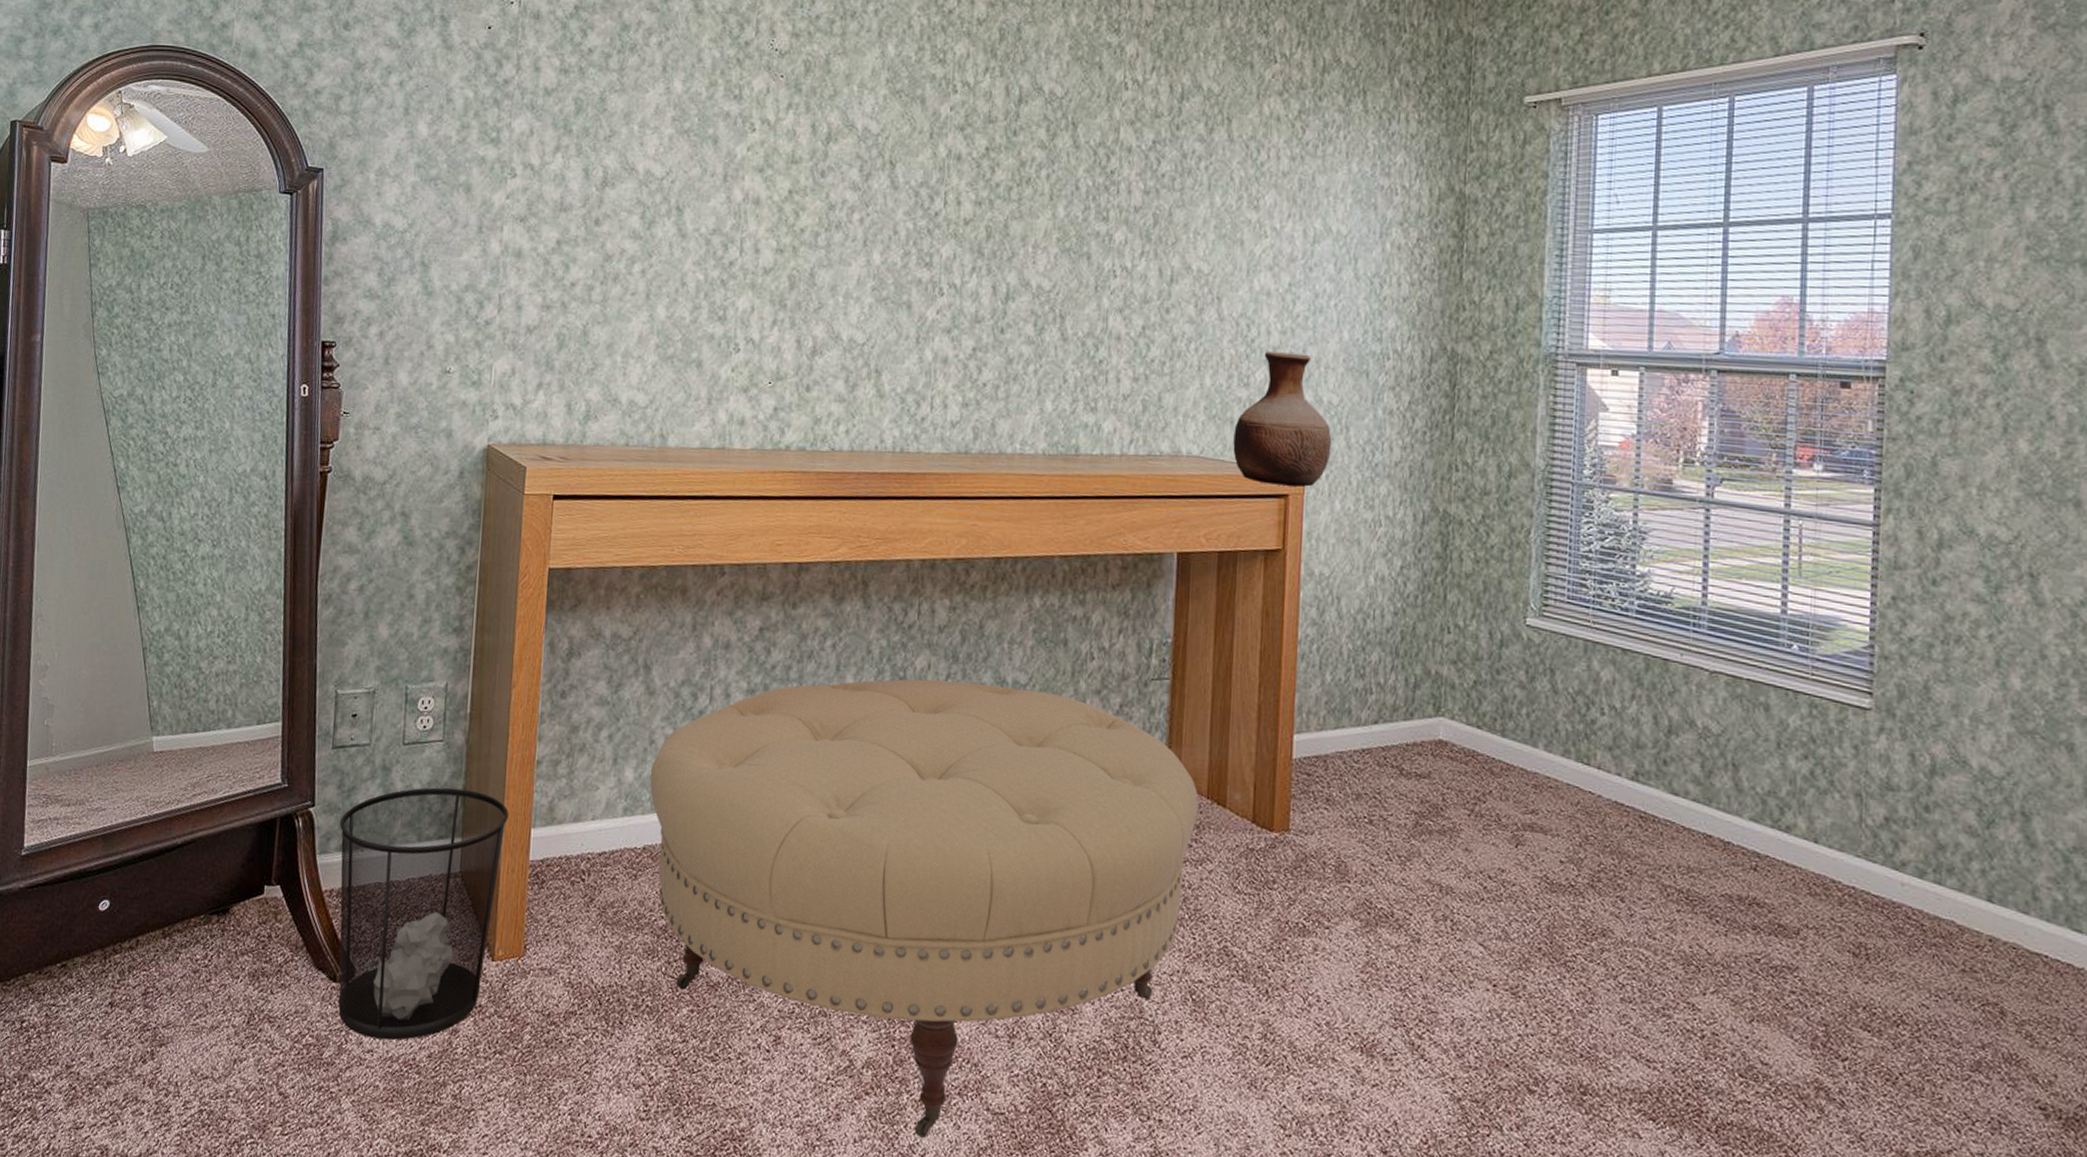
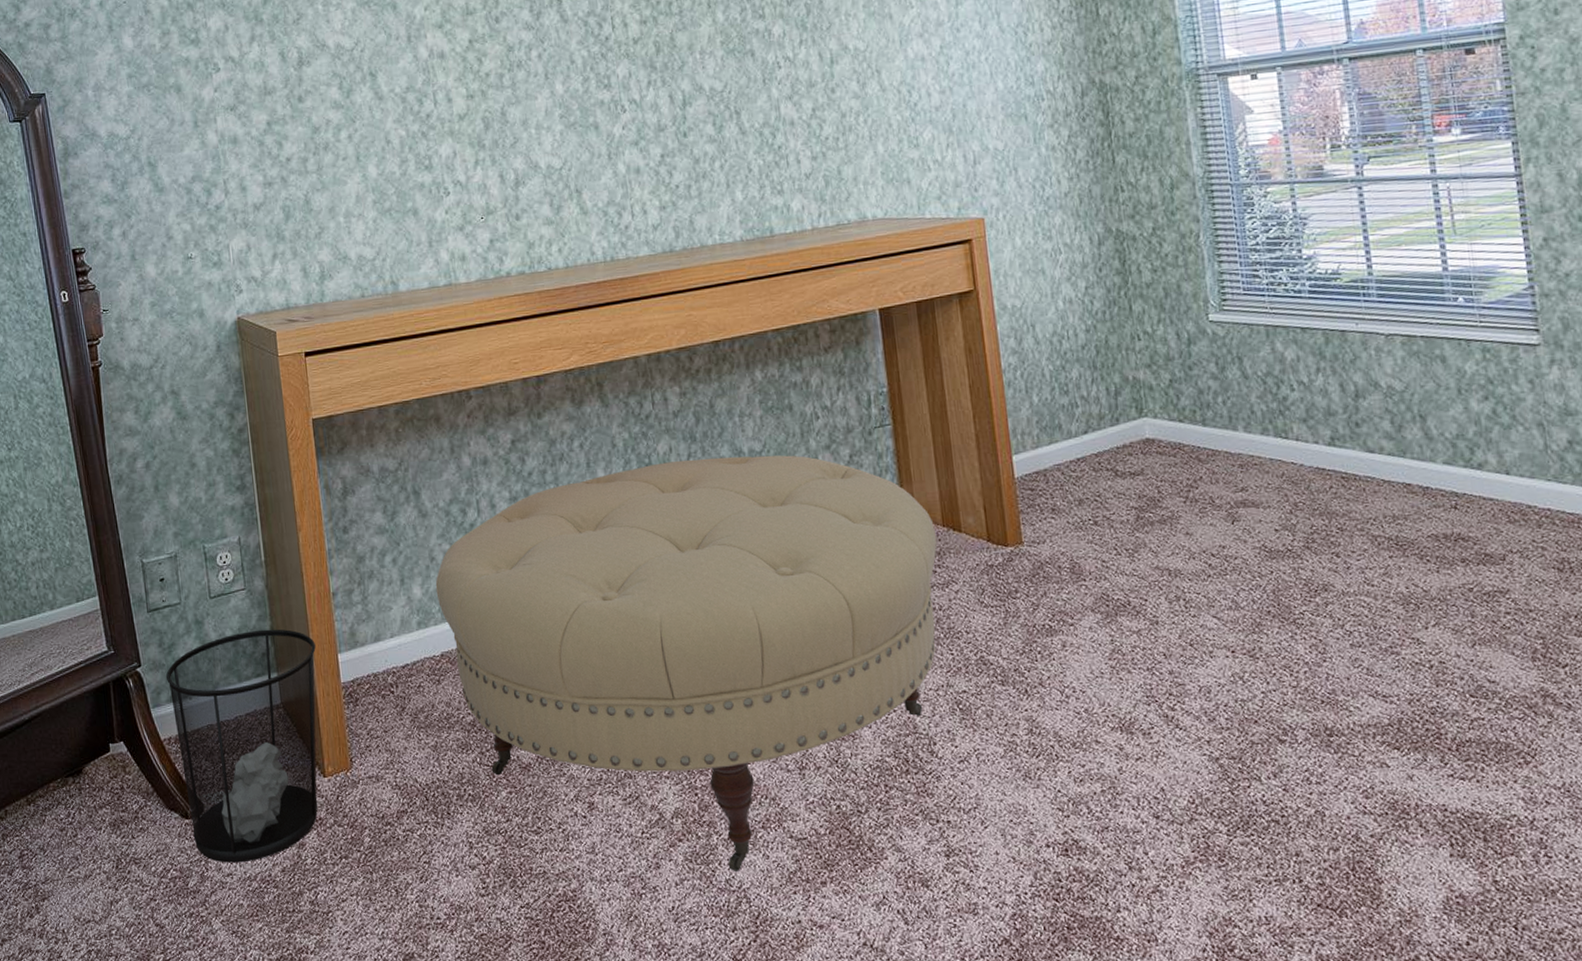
vase: present [1233,352,1332,487] -> none [912,108,1005,233]

